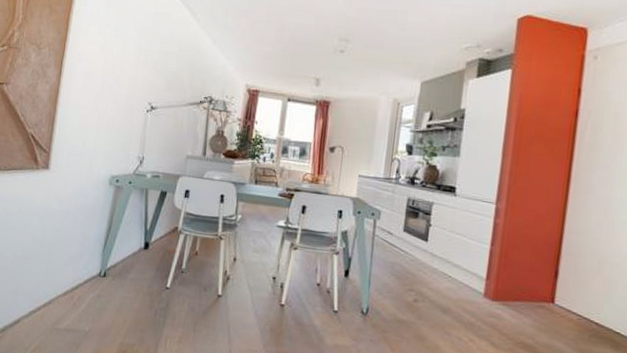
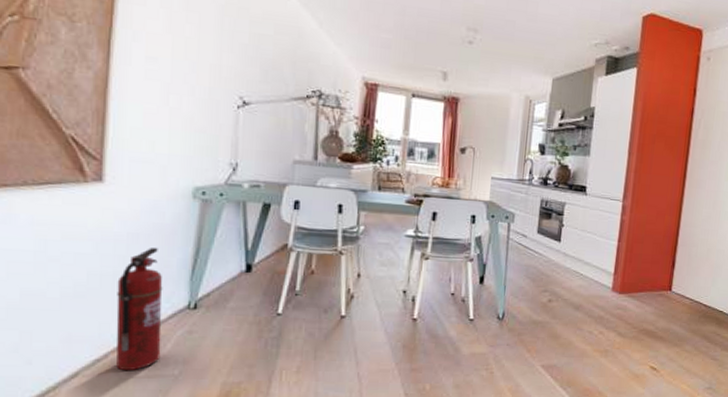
fire extinguisher: none [45,223,83,323] -> present [116,248,163,371]

